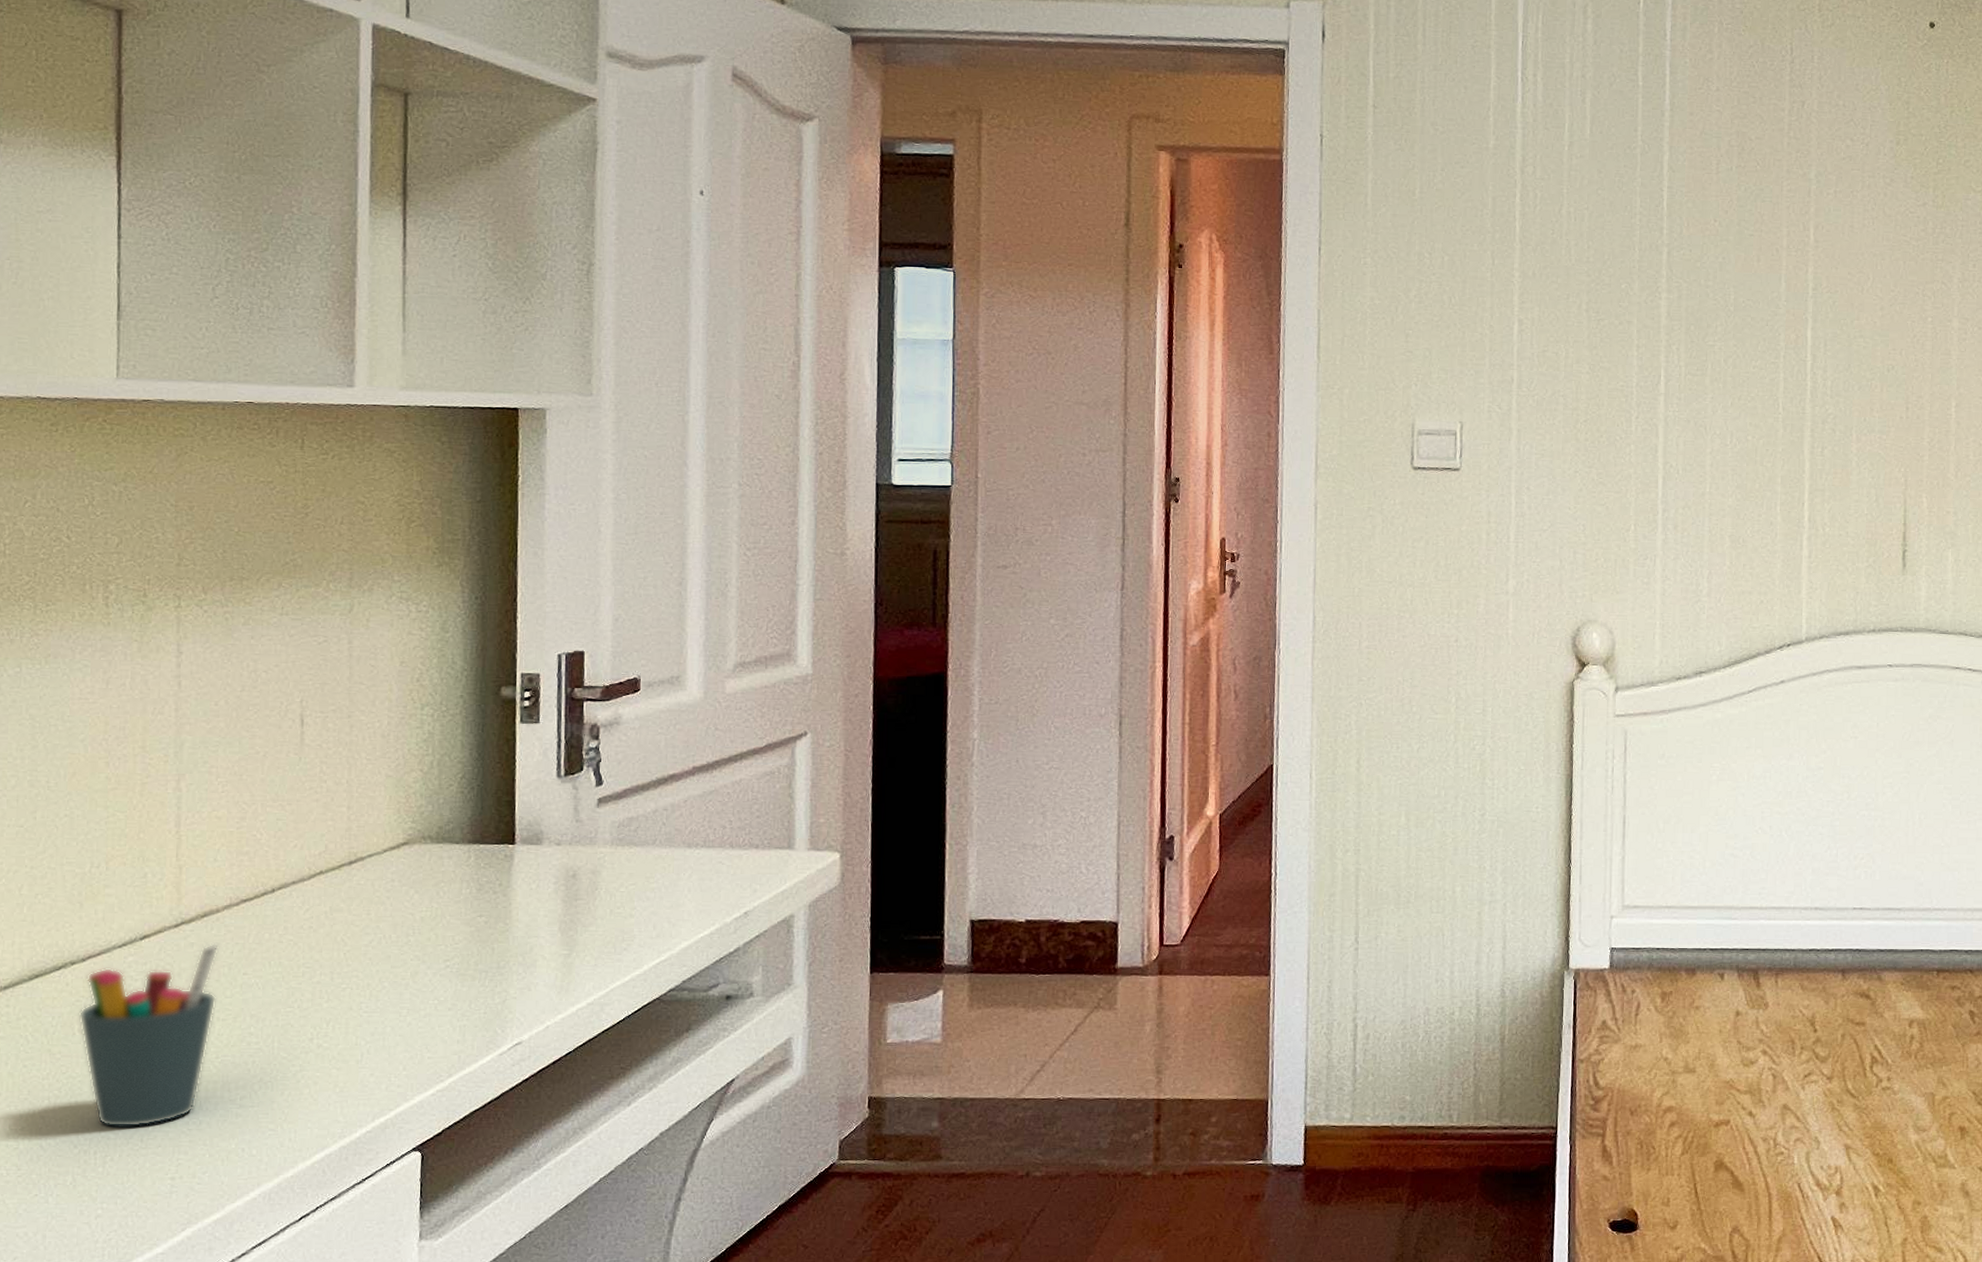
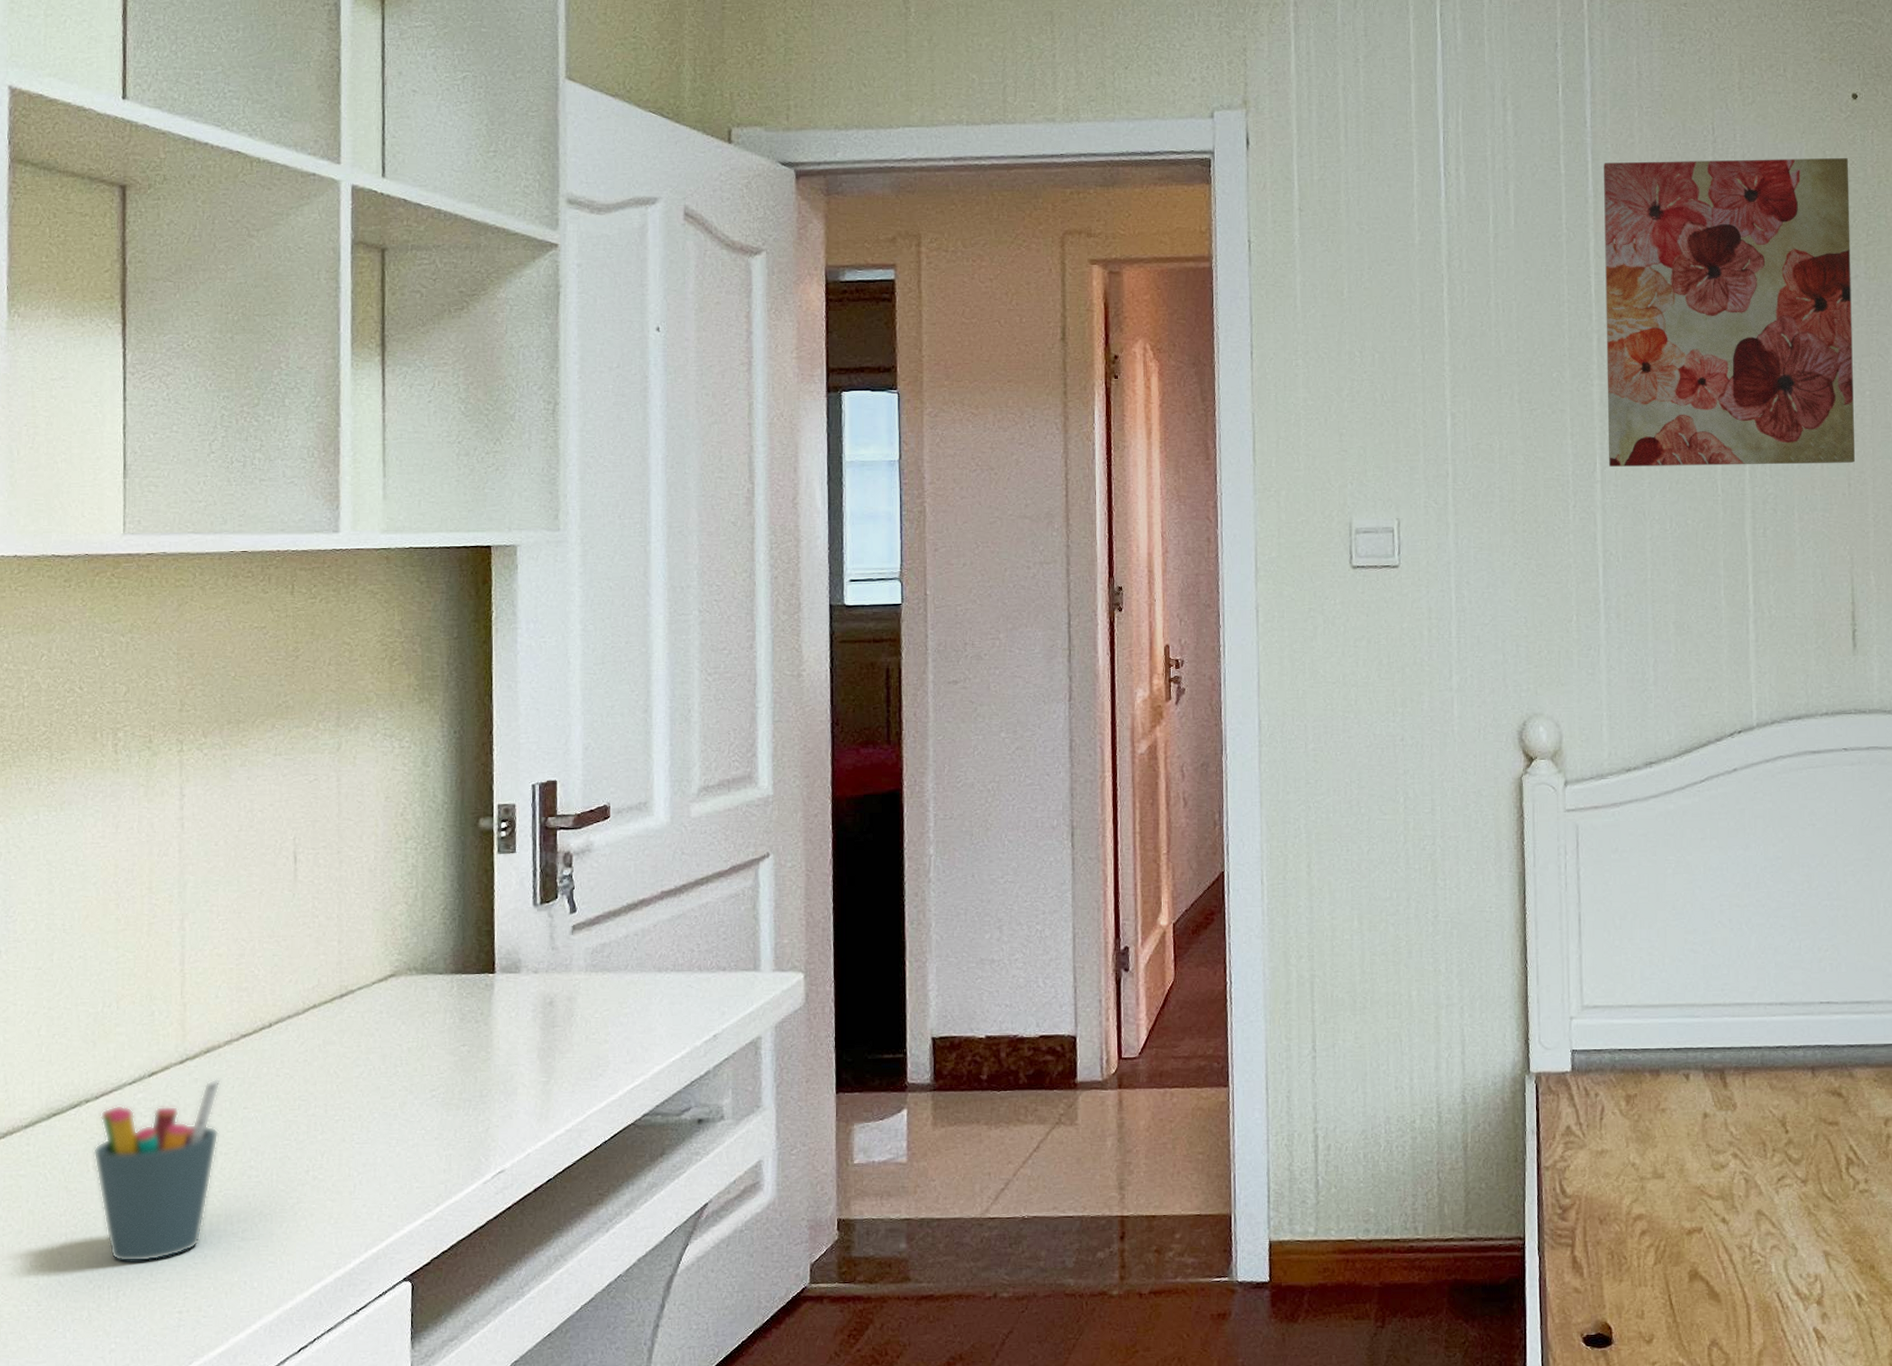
wall art: none [1673,77,1923,387] -> present [1604,158,1856,467]

